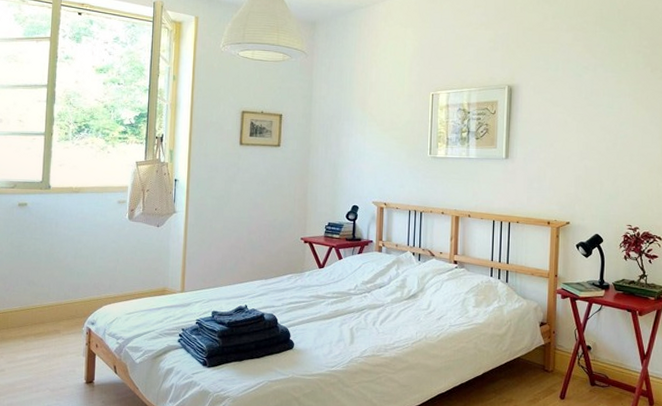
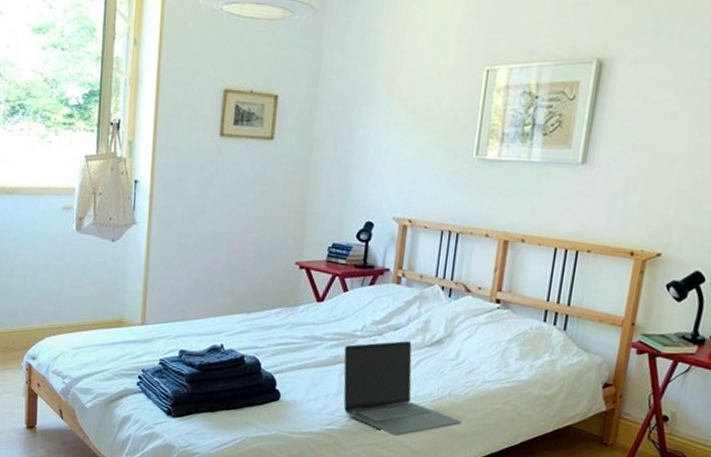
laptop: none [342,296,437,374] -> present [343,340,462,437]

